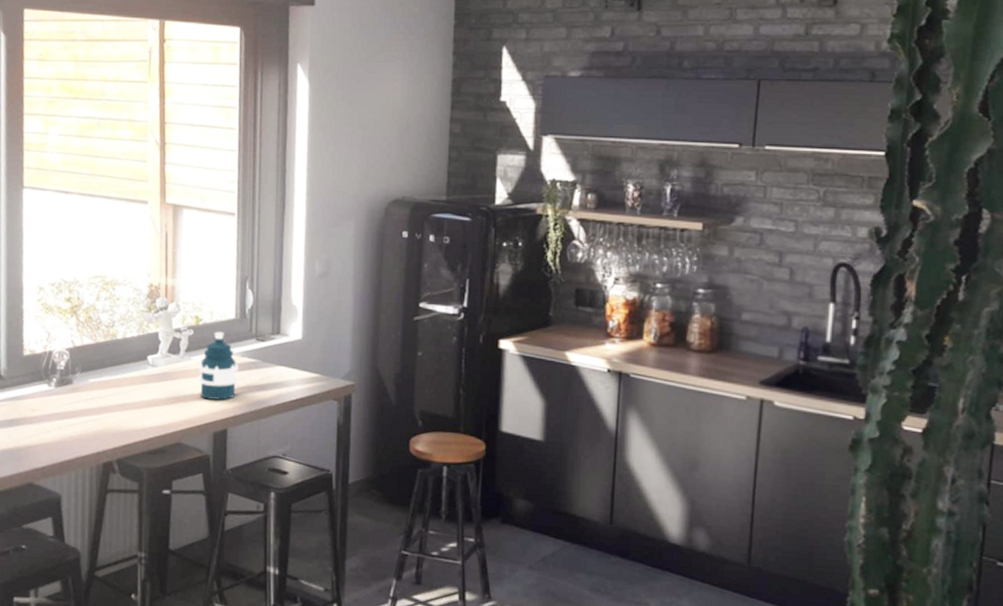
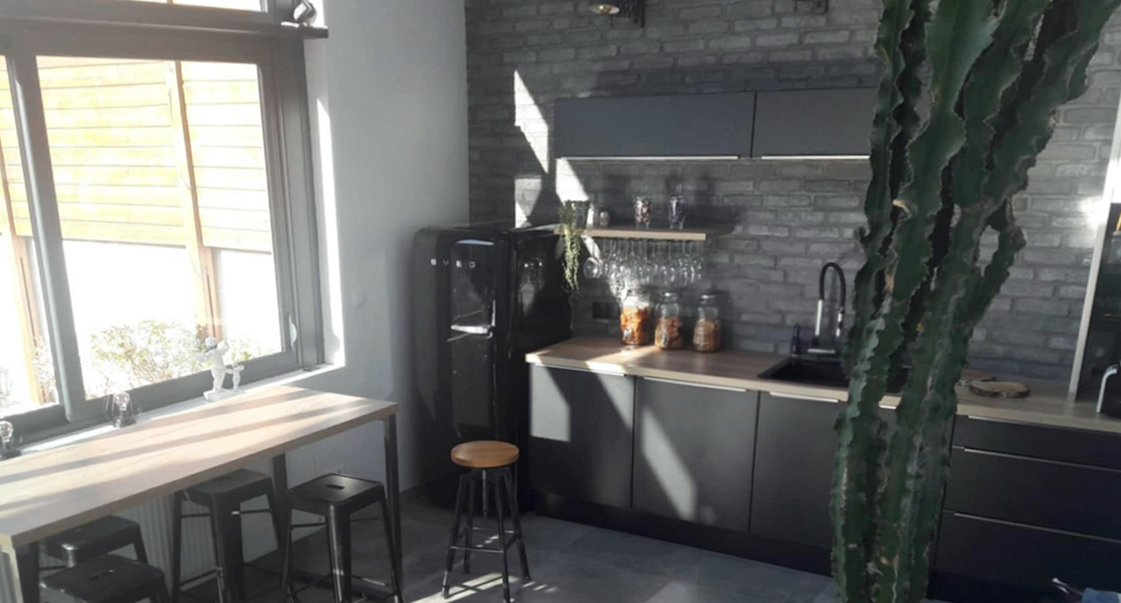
water bottle: present [198,331,239,400] -> none [253,365,290,428]

